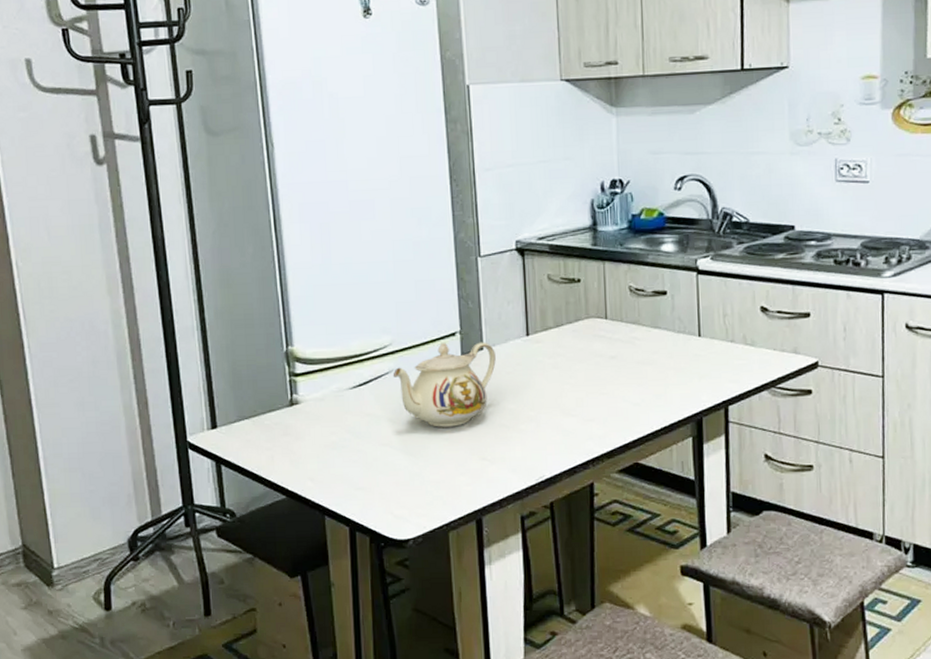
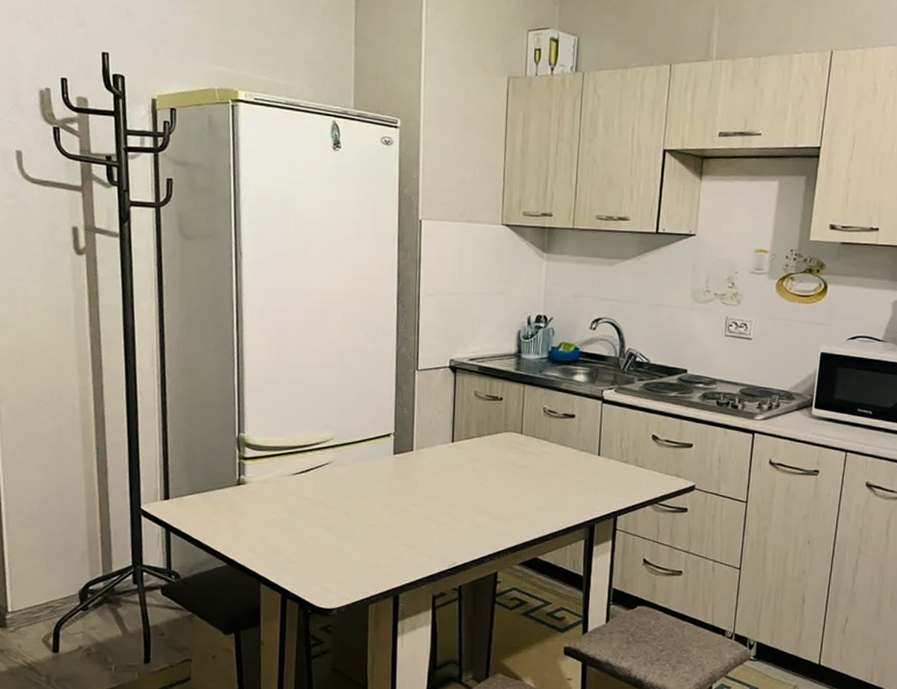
teapot: present [392,342,496,427] -> none [331,441,424,515]

